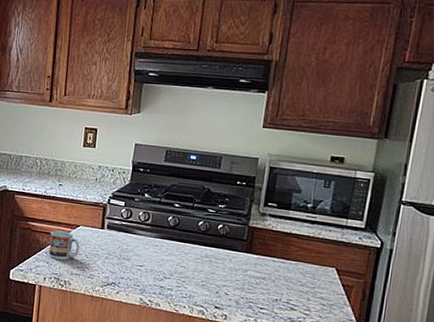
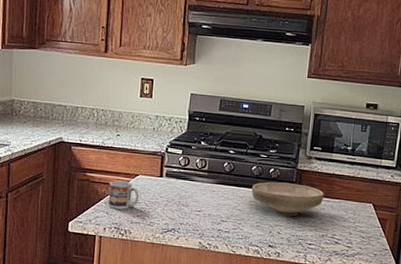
bowl: none [197,238,279,277] -> present [251,182,324,217]

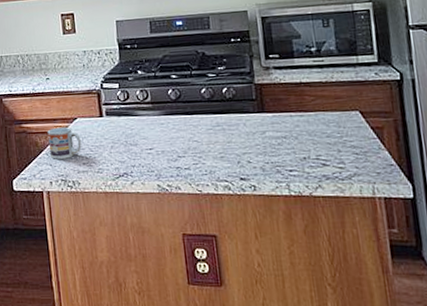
bowl: present [251,182,324,217] -> none [205,101,296,141]

